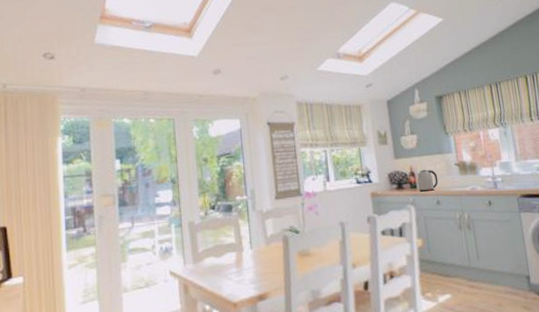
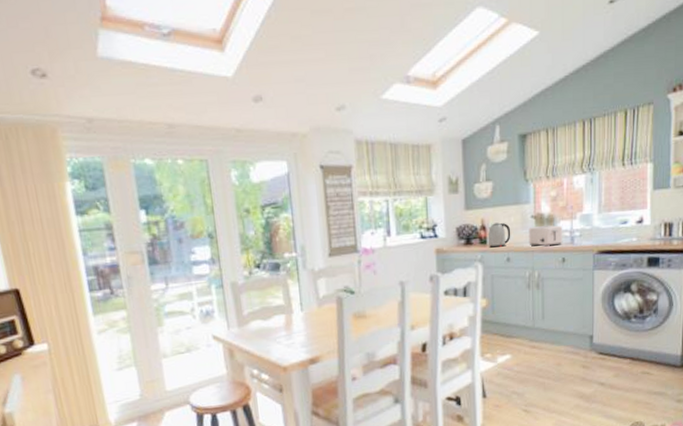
toaster: none [454,171,487,191] -> present [528,225,563,247]

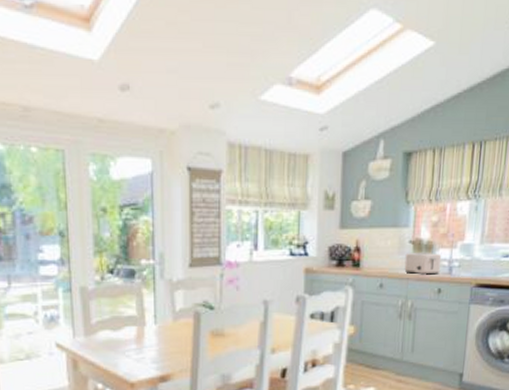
kettle: present [488,222,511,249] -> none [362,245,387,273]

